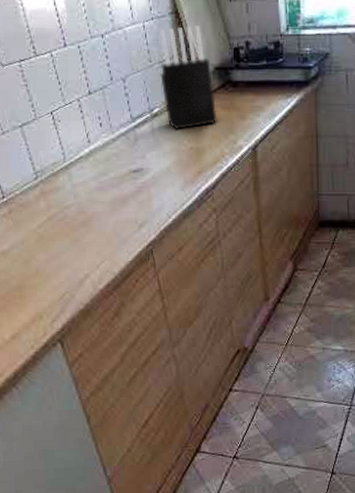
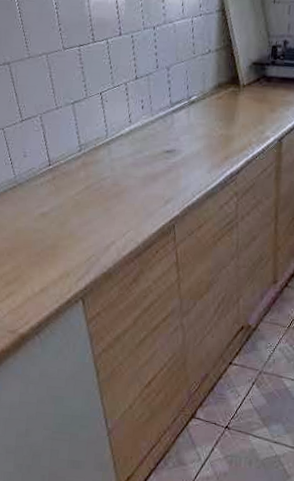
knife block: present [160,25,217,129] -> none [201,23,249,117]

